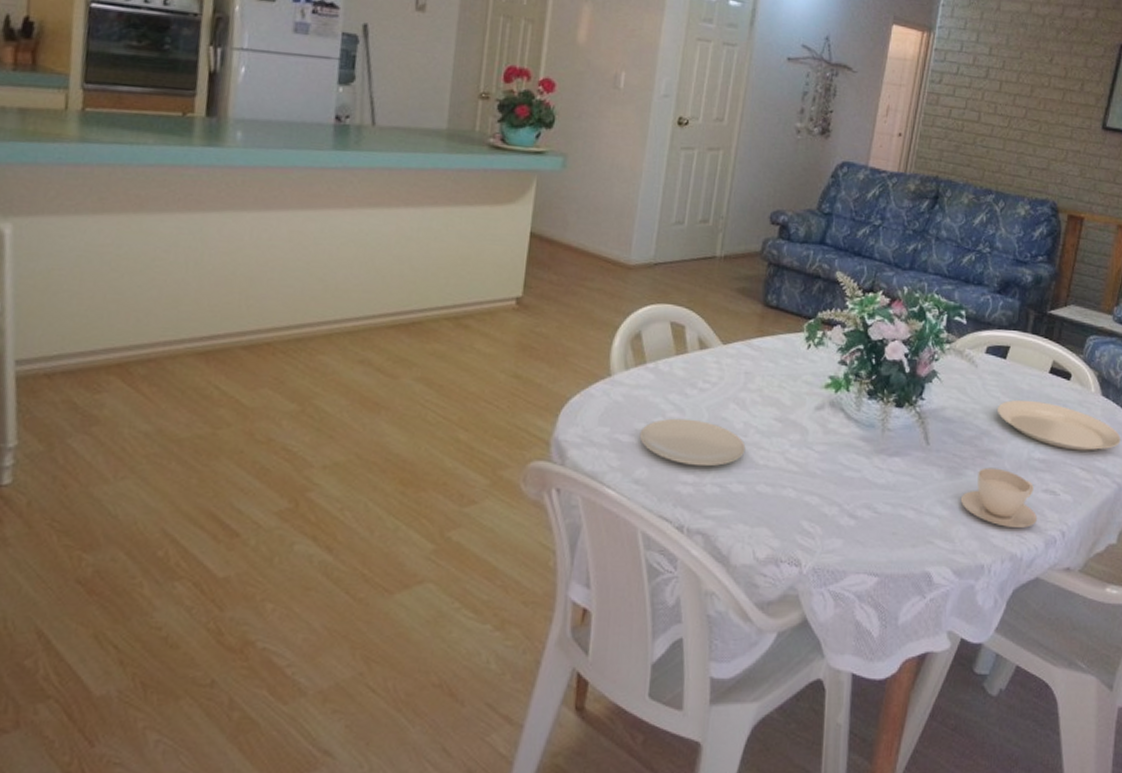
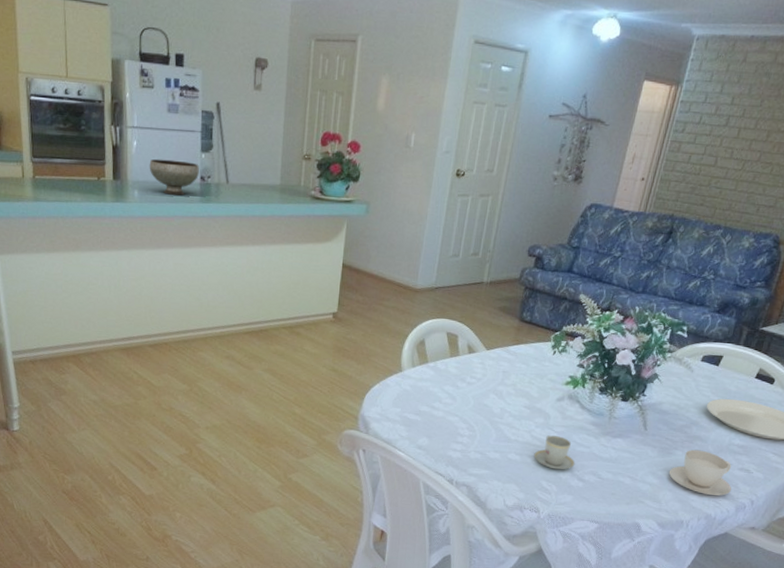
bowl: none [261,90,334,140] -> present [149,158,199,196]
plate: present [639,418,746,467] -> none [422,403,501,439]
teacup: none [790,457,844,504] -> present [534,435,575,470]

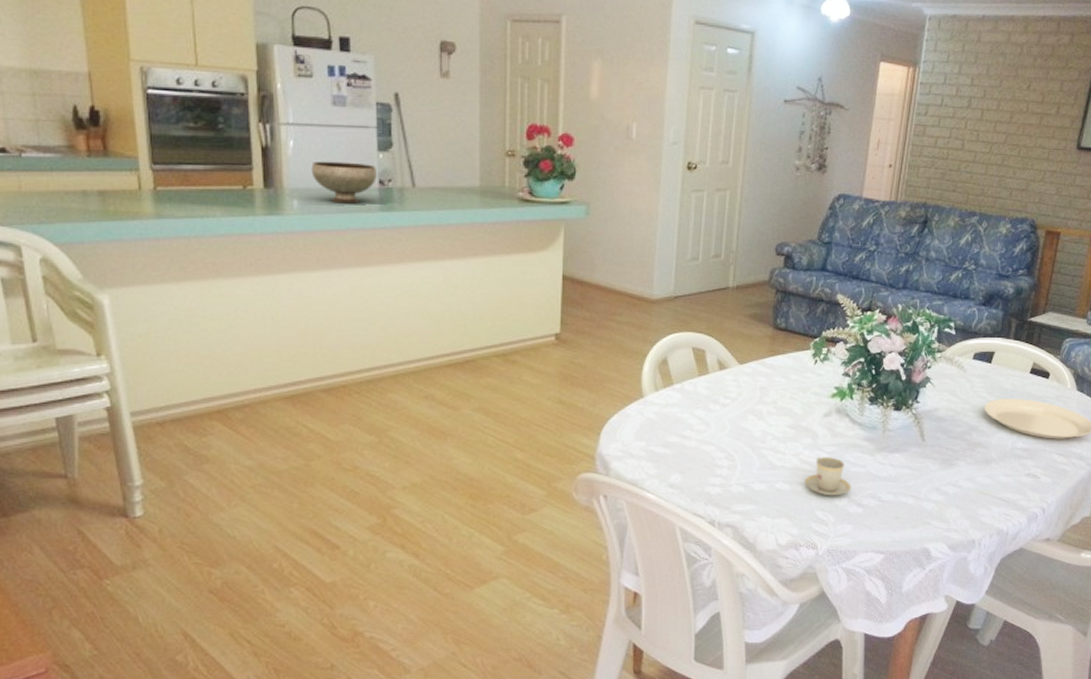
teacup: present [668,449,731,496] -> none [953,458,1020,507]

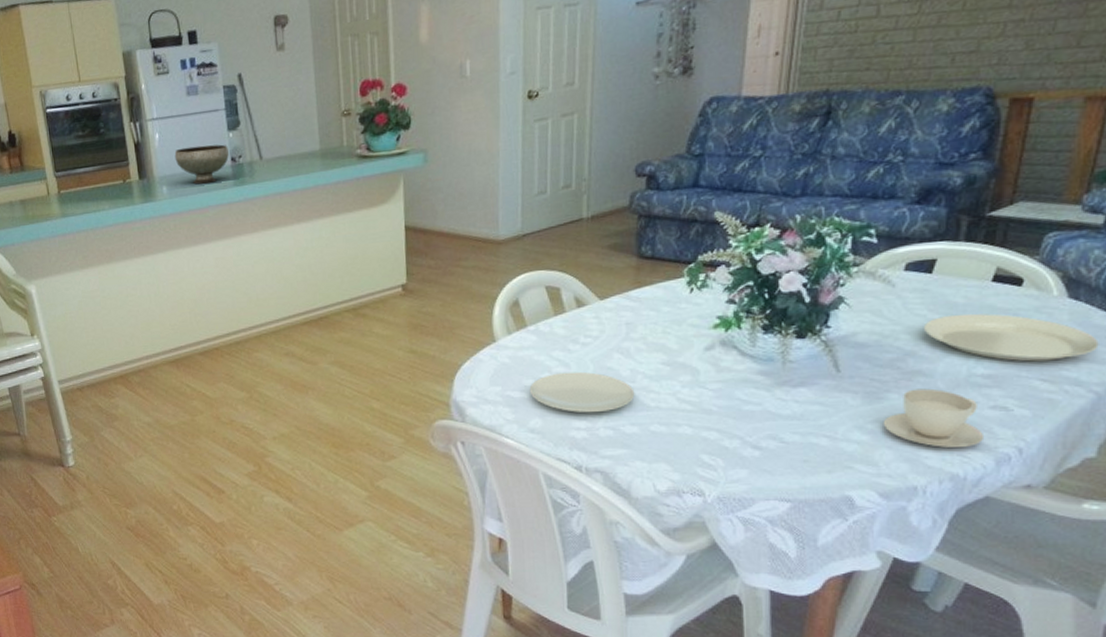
plate: none [672,430,765,470] -> present [529,371,635,413]
teacup: present [804,457,851,496] -> none [685,395,744,438]
teacup: none [953,458,1020,507] -> present [883,388,983,447]

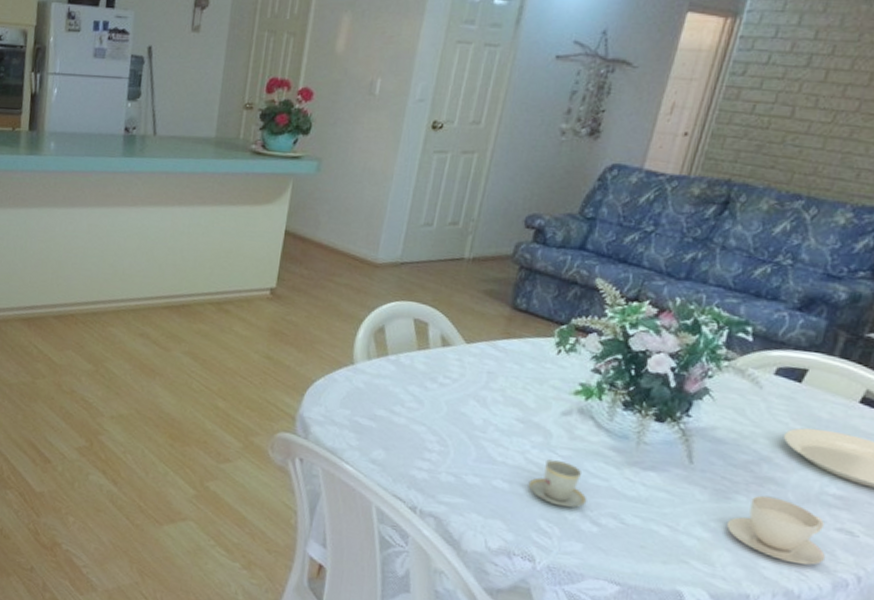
bowl: present [174,144,229,184] -> none [68,108,124,149]
plate: present [529,371,635,413] -> none [378,408,484,457]
teacup: none [685,395,744,438] -> present [528,459,587,508]

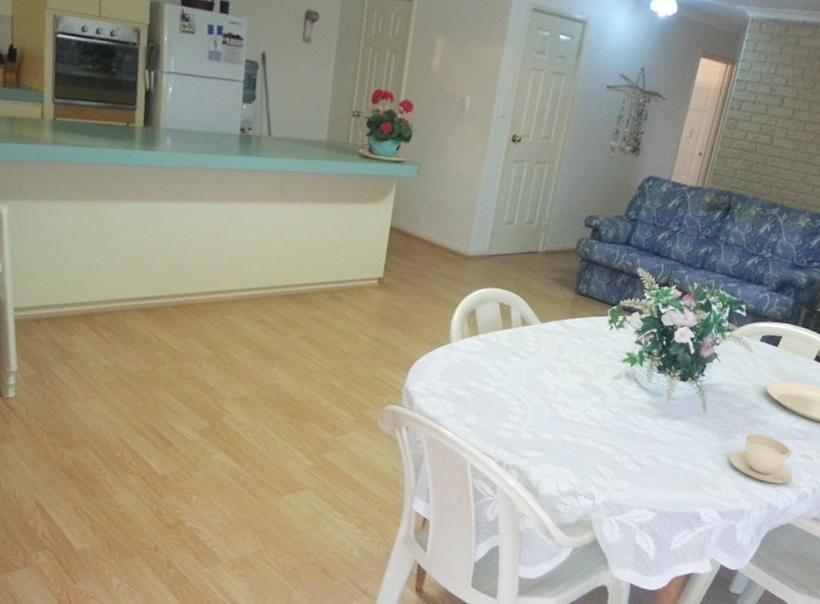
teacup: present [528,459,587,508] -> none [589,415,633,454]

